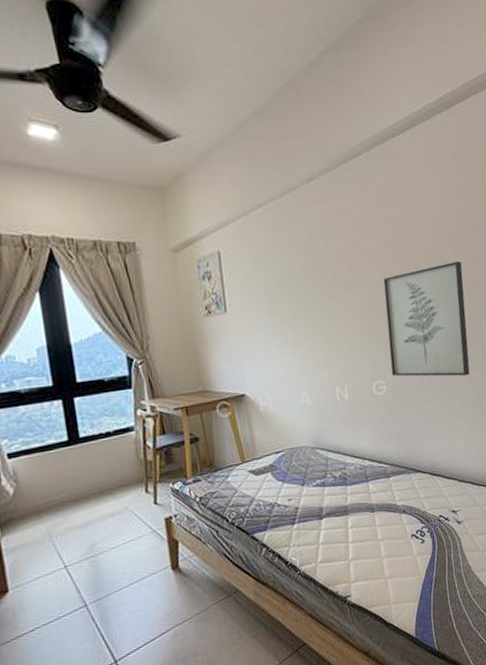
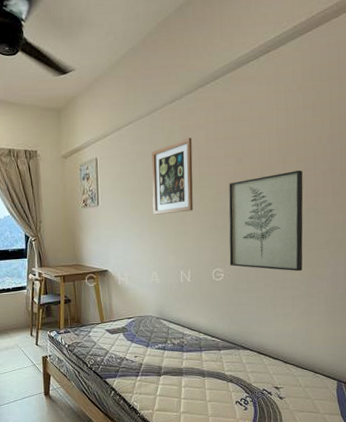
wall art: none [289,224,345,321] -> present [152,138,193,215]

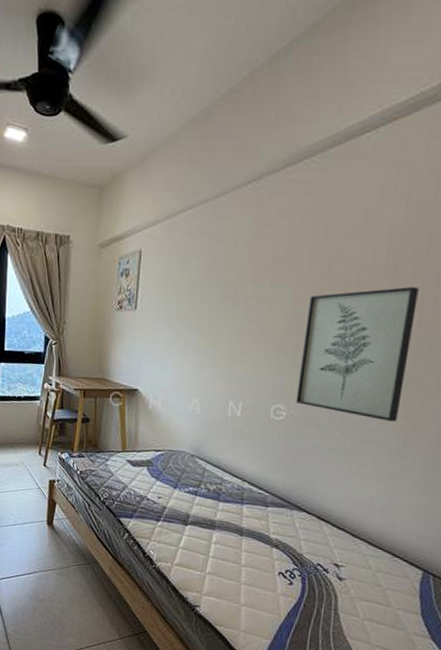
wall art: present [152,138,193,215] -> none [203,232,268,329]

